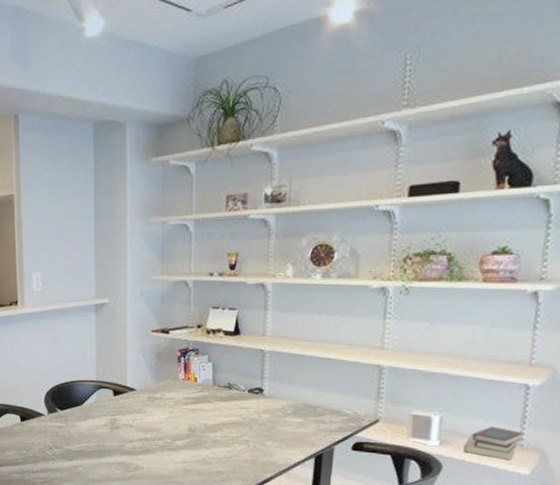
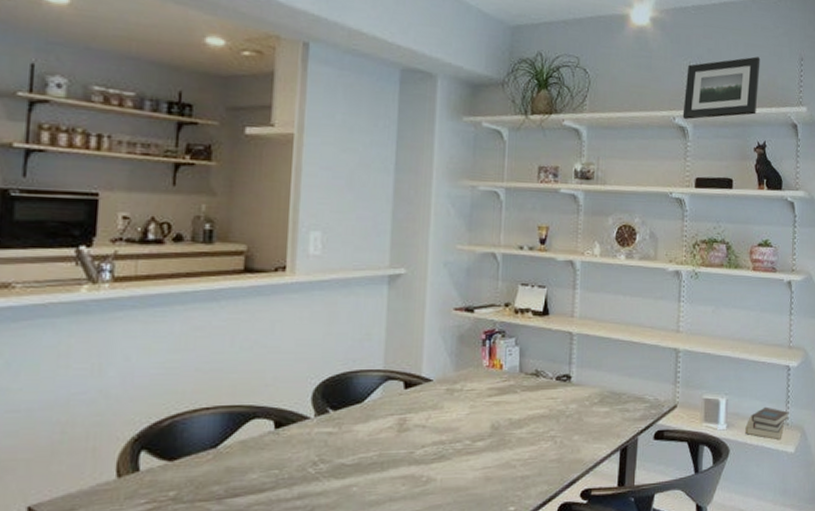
picture frame: none [394,26,509,123] -> present [682,56,761,120]

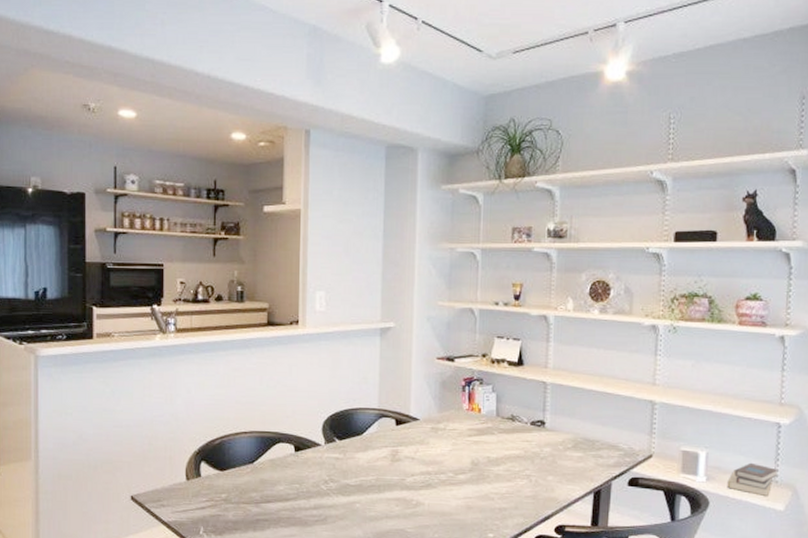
picture frame: present [682,56,761,120] -> none [661,100,752,174]

